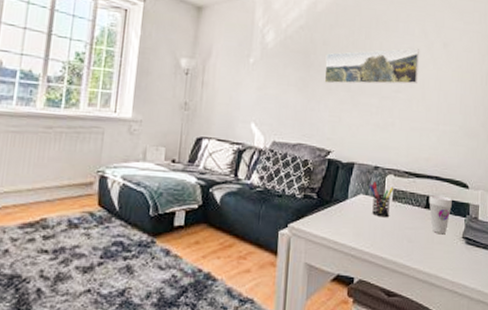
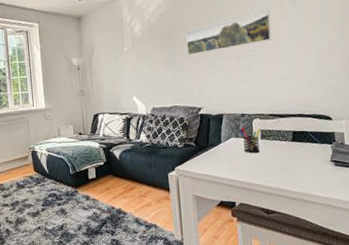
cup: present [429,195,452,235] -> none [294,129,317,161]

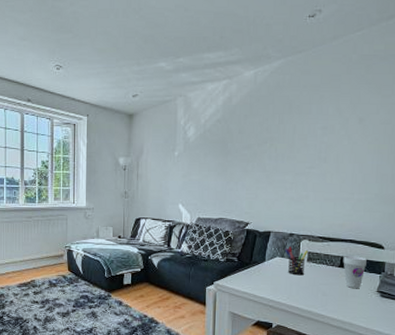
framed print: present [186,10,271,55] -> none [241,127,333,166]
cup: none [294,129,317,161] -> present [343,256,367,289]

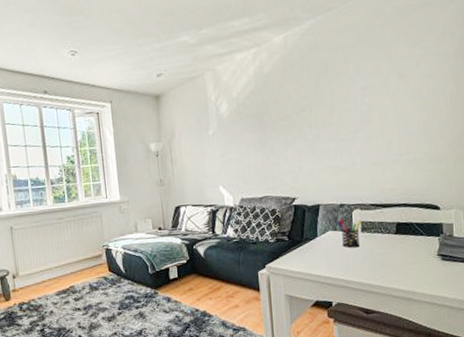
cup: present [343,256,367,289] -> none [398,220,423,255]

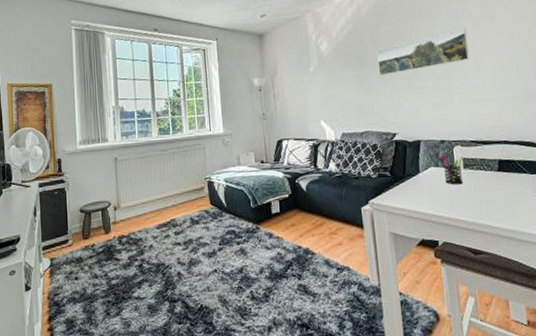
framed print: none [279,86,375,139] -> present [376,28,469,76]

